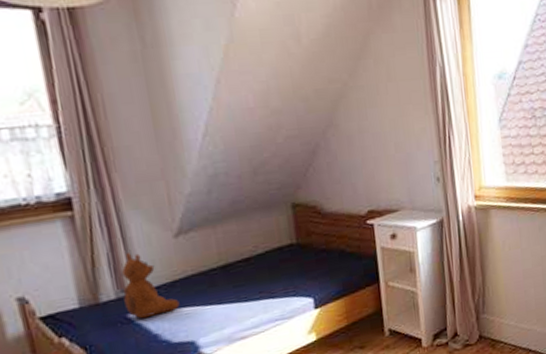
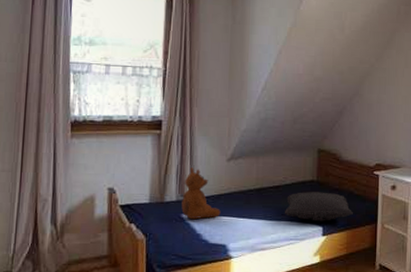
pillow: none [262,255,348,294] -> present [285,192,353,221]

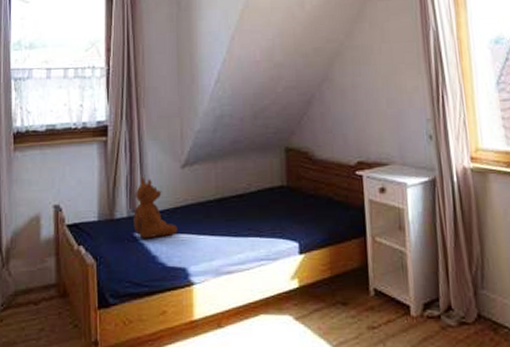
pillow: present [285,192,353,221] -> none [252,199,335,236]

